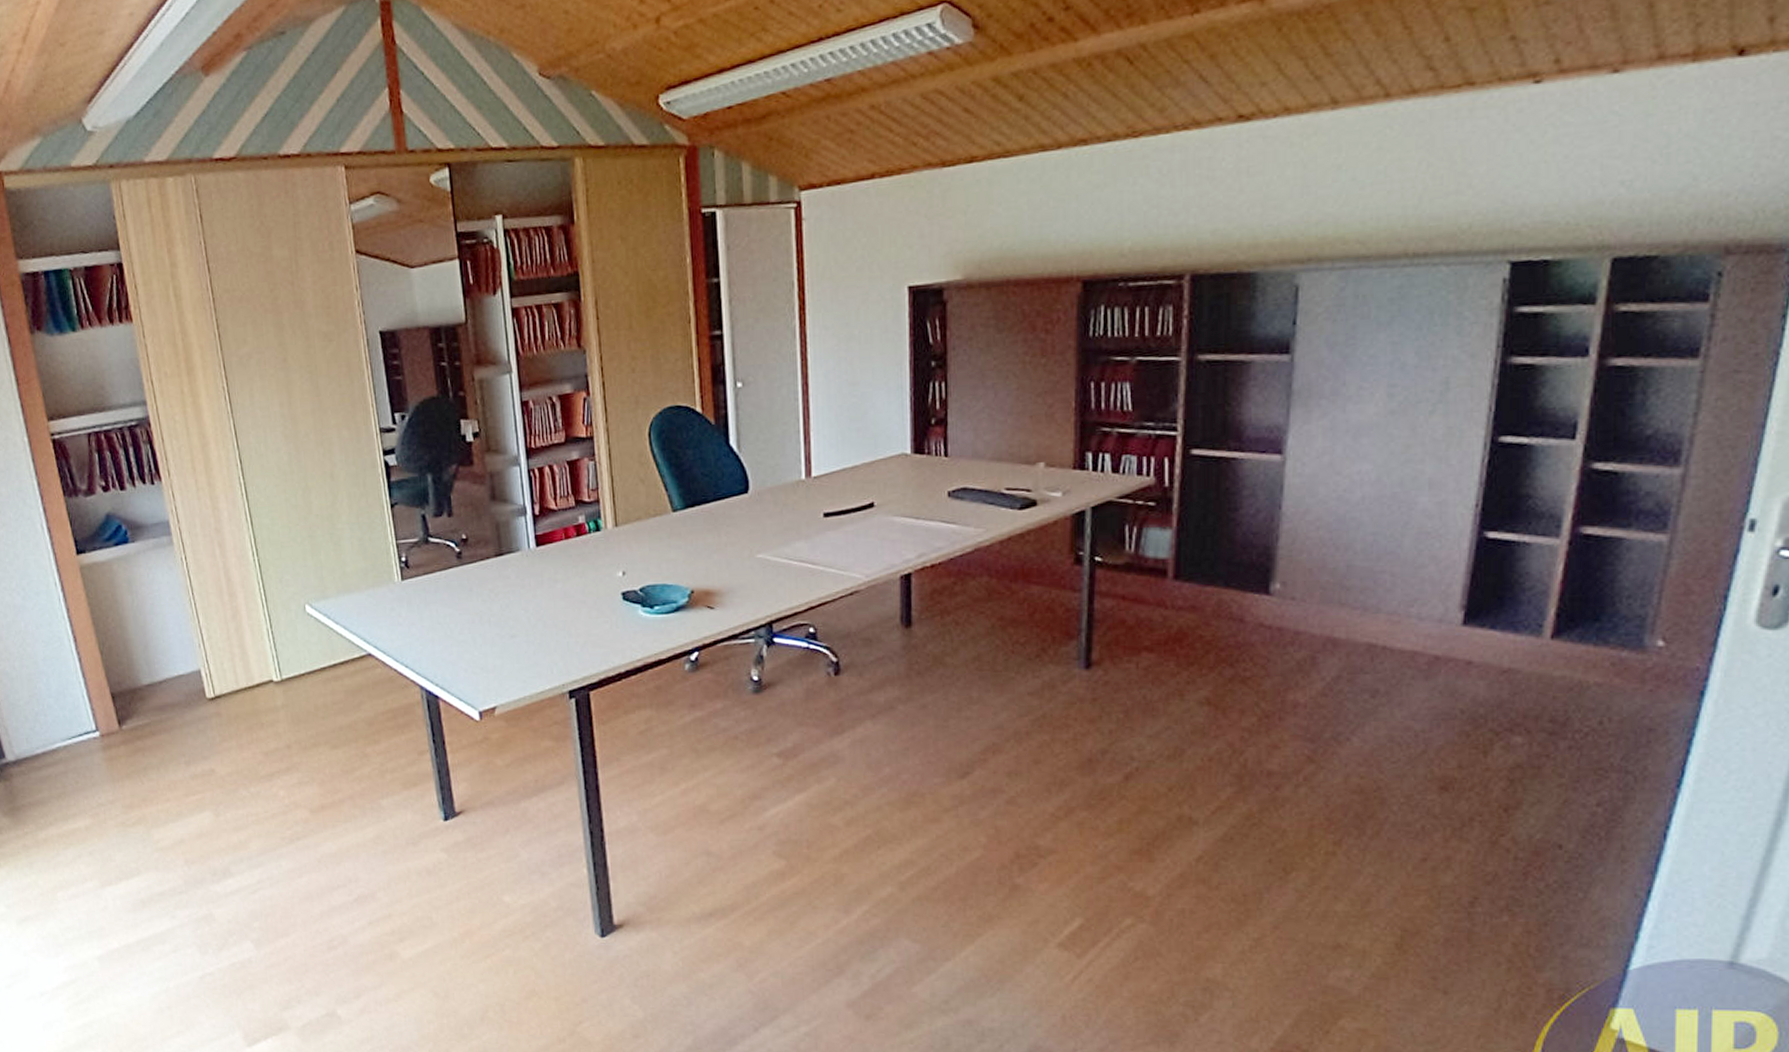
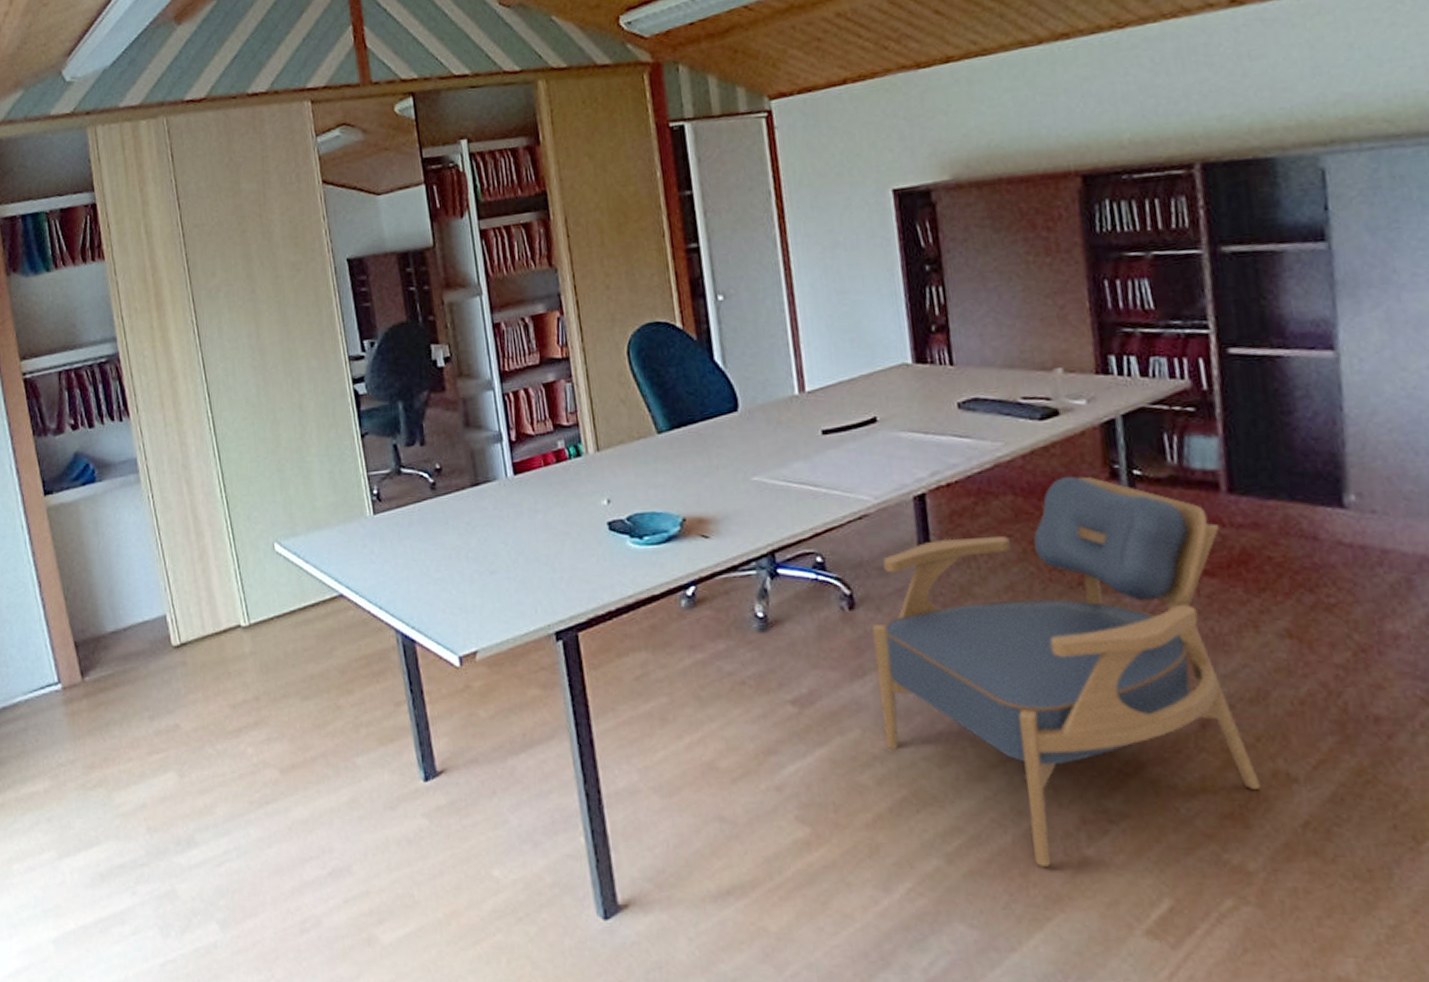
armchair: none [853,561,1167,893] -> present [871,476,1261,867]

